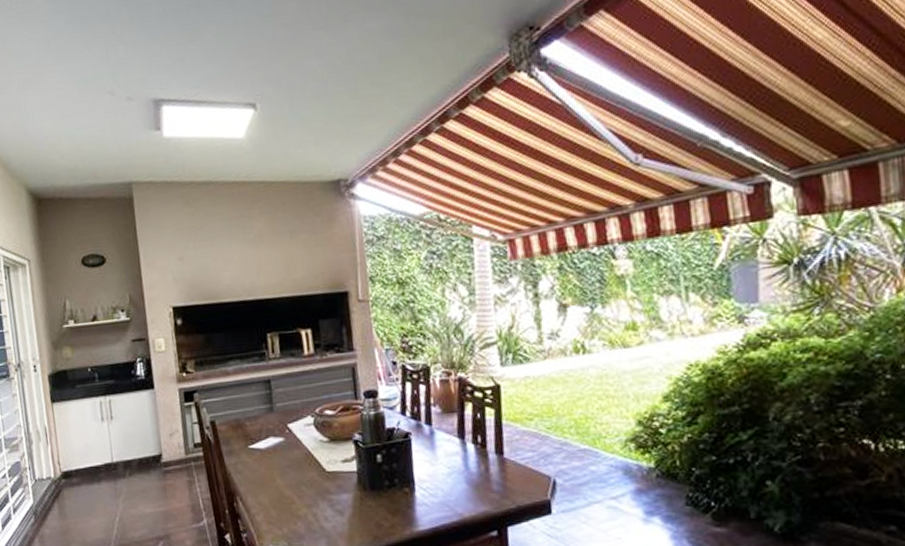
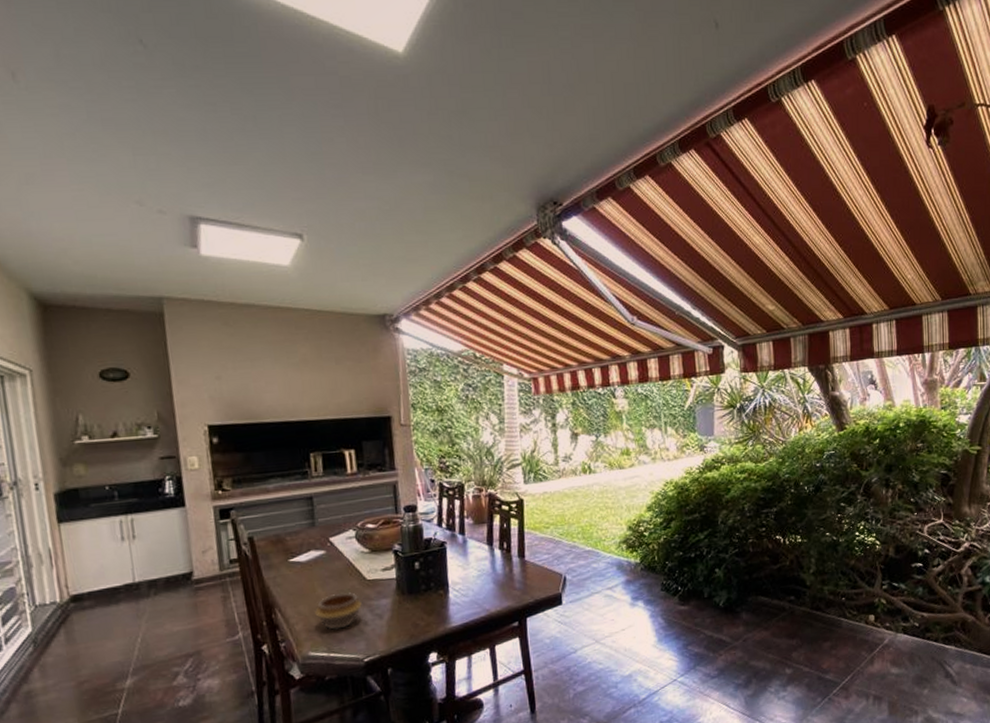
bowl: none [275,484,322,524] -> present [315,592,362,630]

